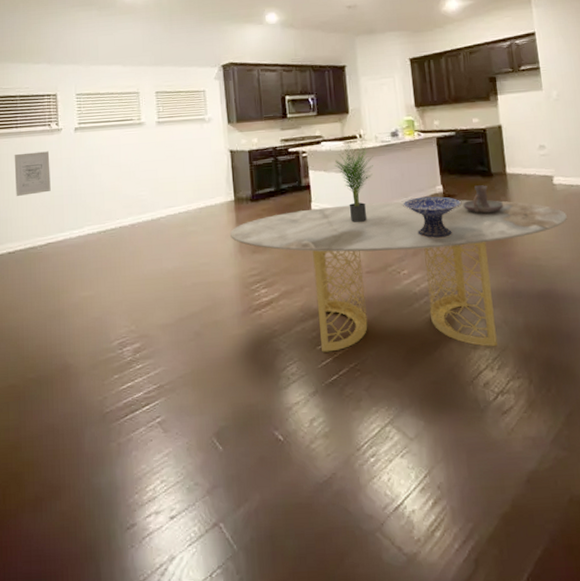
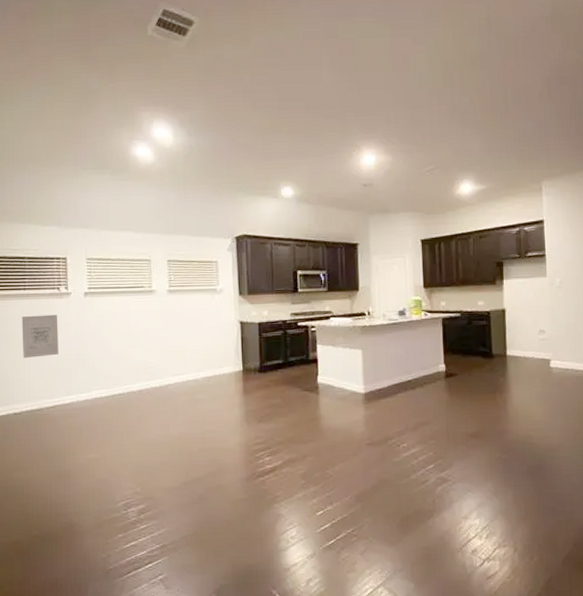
dining table: present [230,199,567,353] -> none [237,377,560,518]
potted plant: present [335,143,374,223] -> none [342,320,381,397]
decorative bowl: present [403,196,462,238] -> none [406,374,463,414]
candle holder: present [462,185,504,213] -> none [463,365,502,392]

